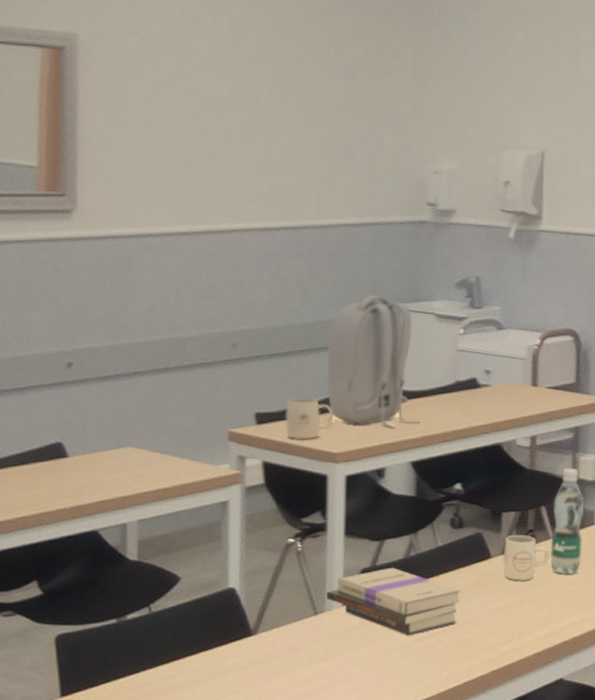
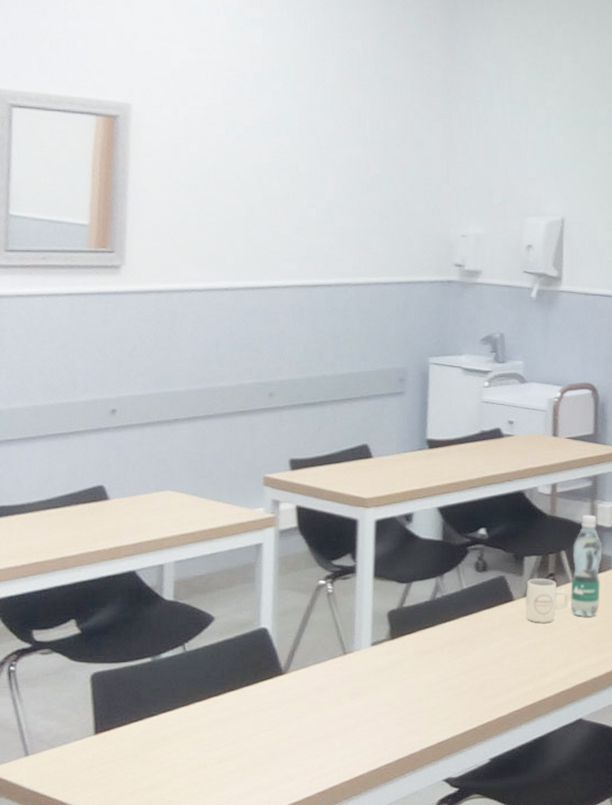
mug: present [285,398,333,439] -> none [318,445,364,485]
backpack: present [327,294,419,428] -> none [359,348,446,475]
books: present [327,567,461,635] -> none [356,609,485,675]

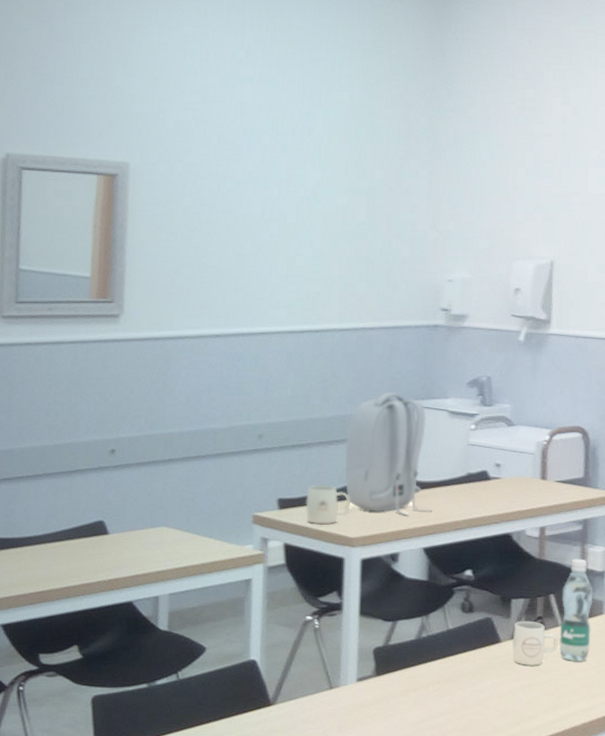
mug: none [318,445,364,485] -> present [305,486,350,524]
backpack: none [359,348,446,475] -> present [346,392,432,516]

